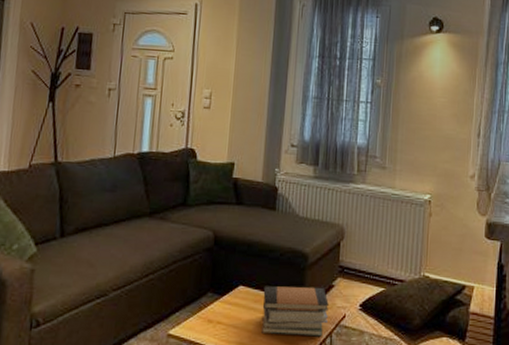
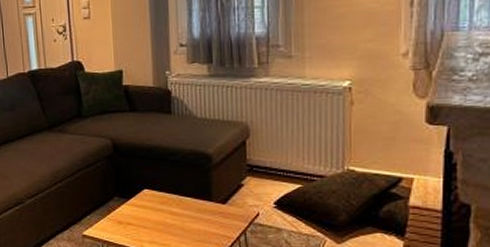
book stack: present [262,286,329,337] -> none [168,187,240,235]

